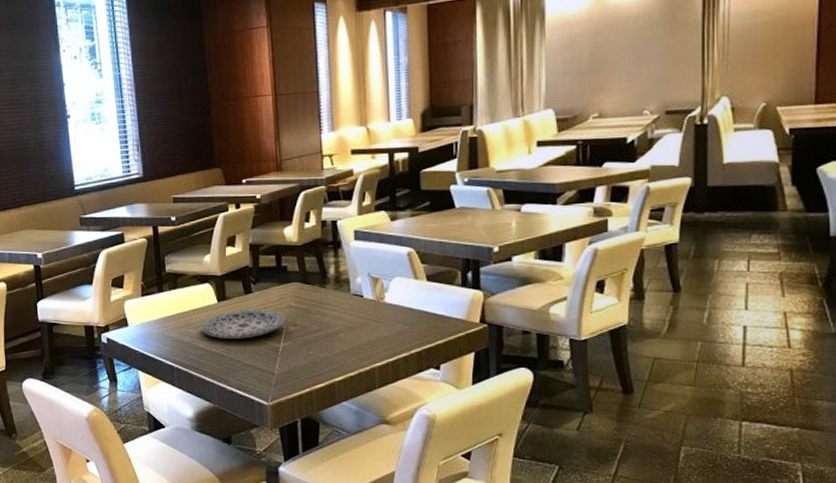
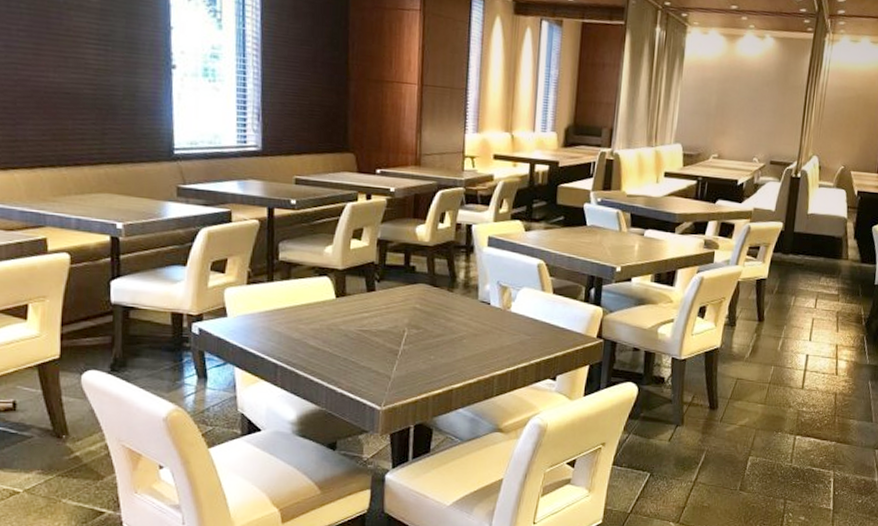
plate: present [202,310,286,339] -> none [315,308,409,339]

